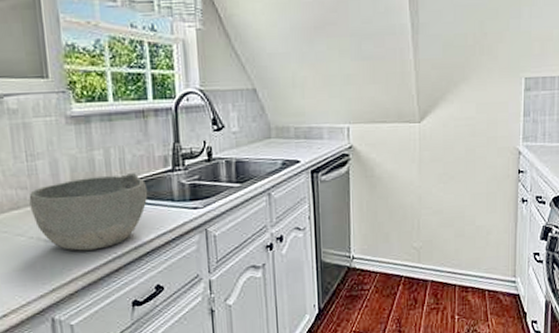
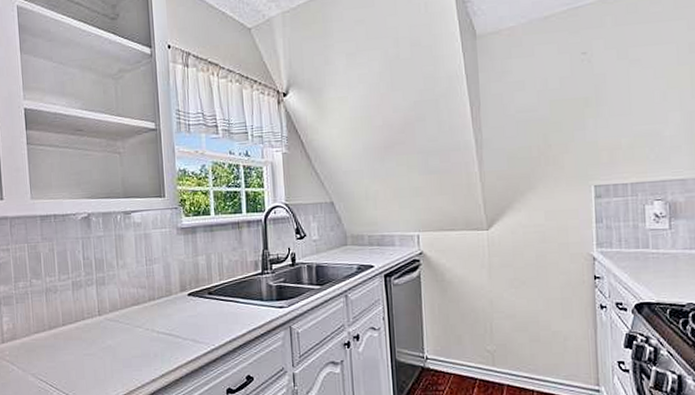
bowl: present [29,173,148,251] -> none [147,276,241,342]

